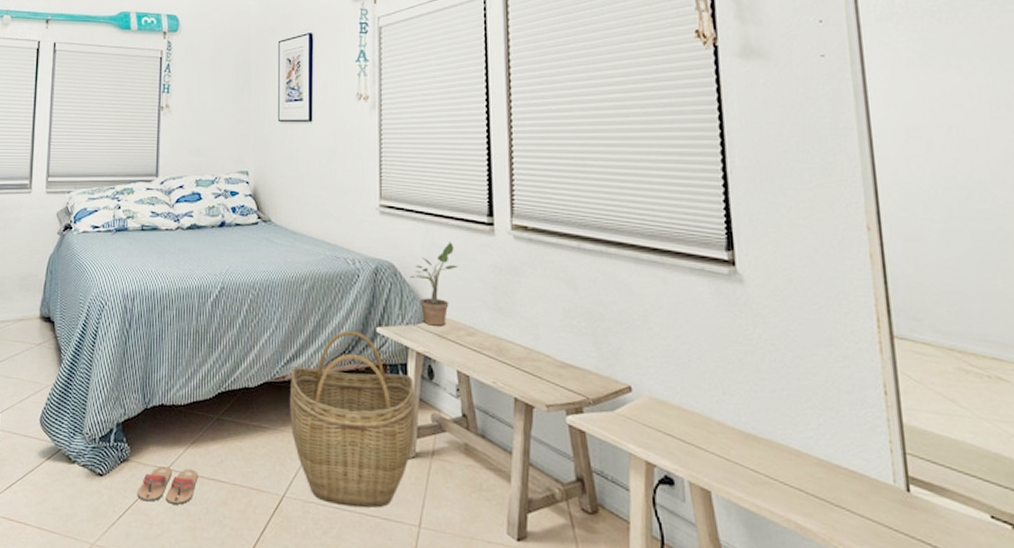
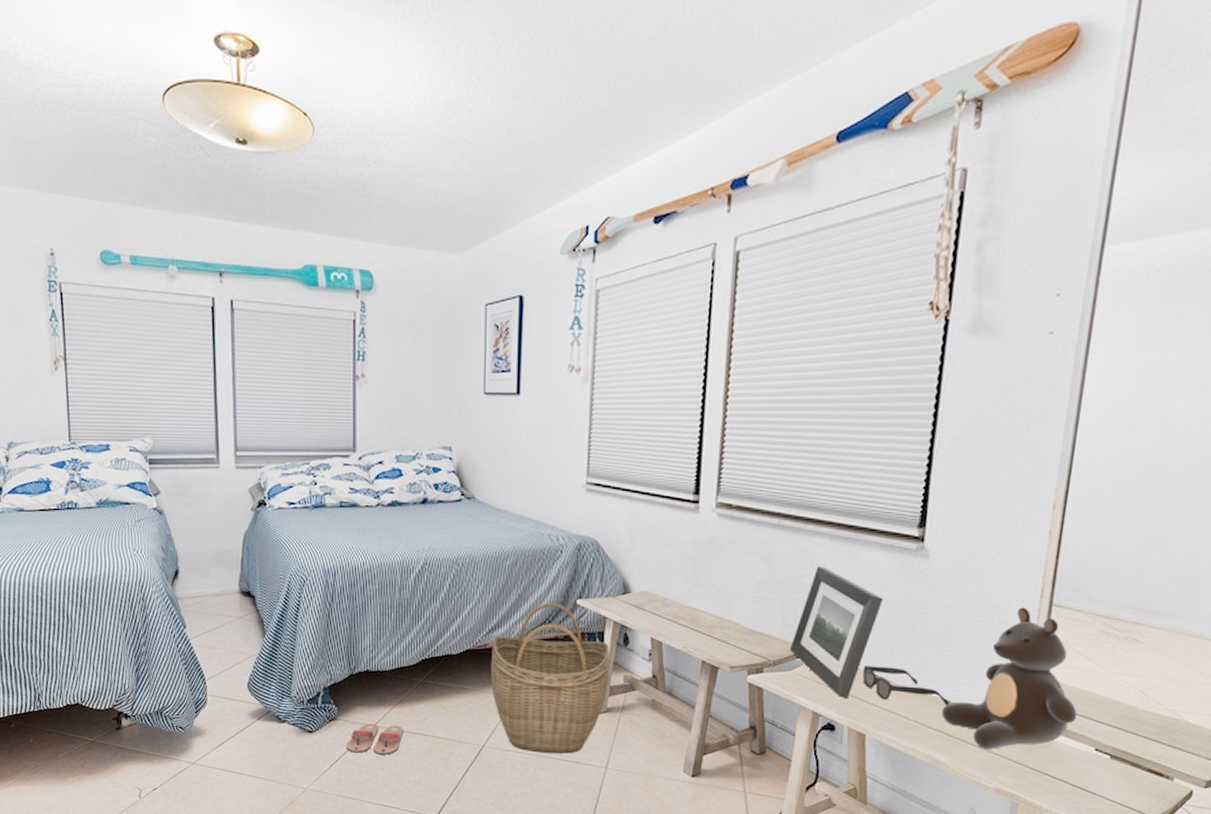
potted plant: present [409,242,459,326] -> none [612,519,661,598]
picture frame: none [609,291,704,447] -> present [790,565,884,699]
sunglasses: none [695,406,801,457] -> present [863,666,949,706]
teddy bear: none [794,339,958,513] -> present [941,607,1078,749]

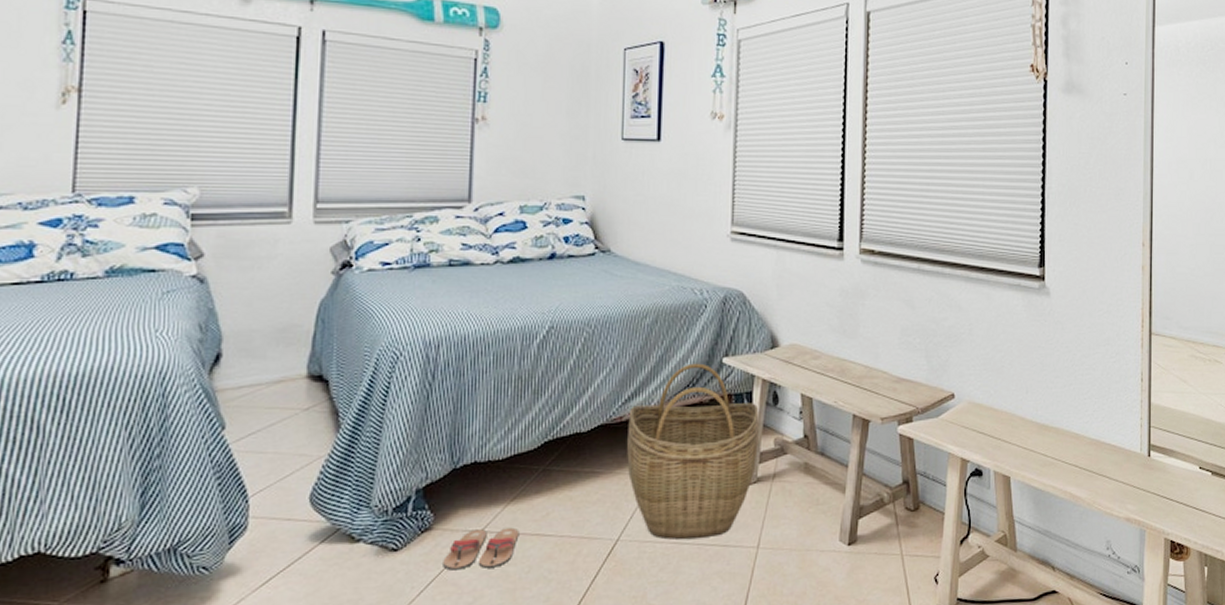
picture frame: present [790,565,884,699] -> none [936,308,1016,442]
sunglasses: present [863,666,949,706] -> none [1003,404,1079,439]
teddy bear: present [941,607,1078,749] -> none [1074,337,1182,478]

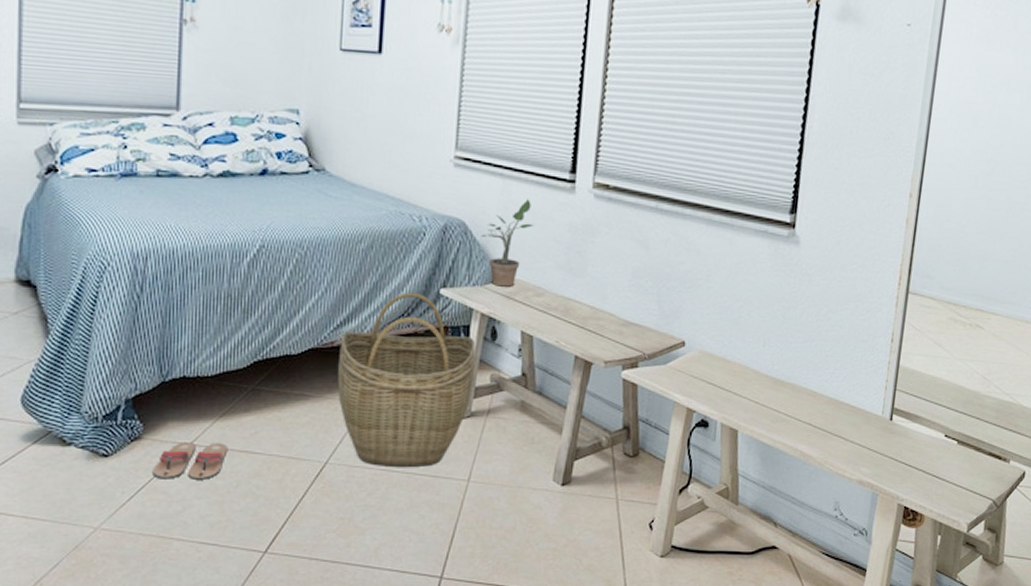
potted plant: none [759,268,808,352] -> present [481,199,534,287]

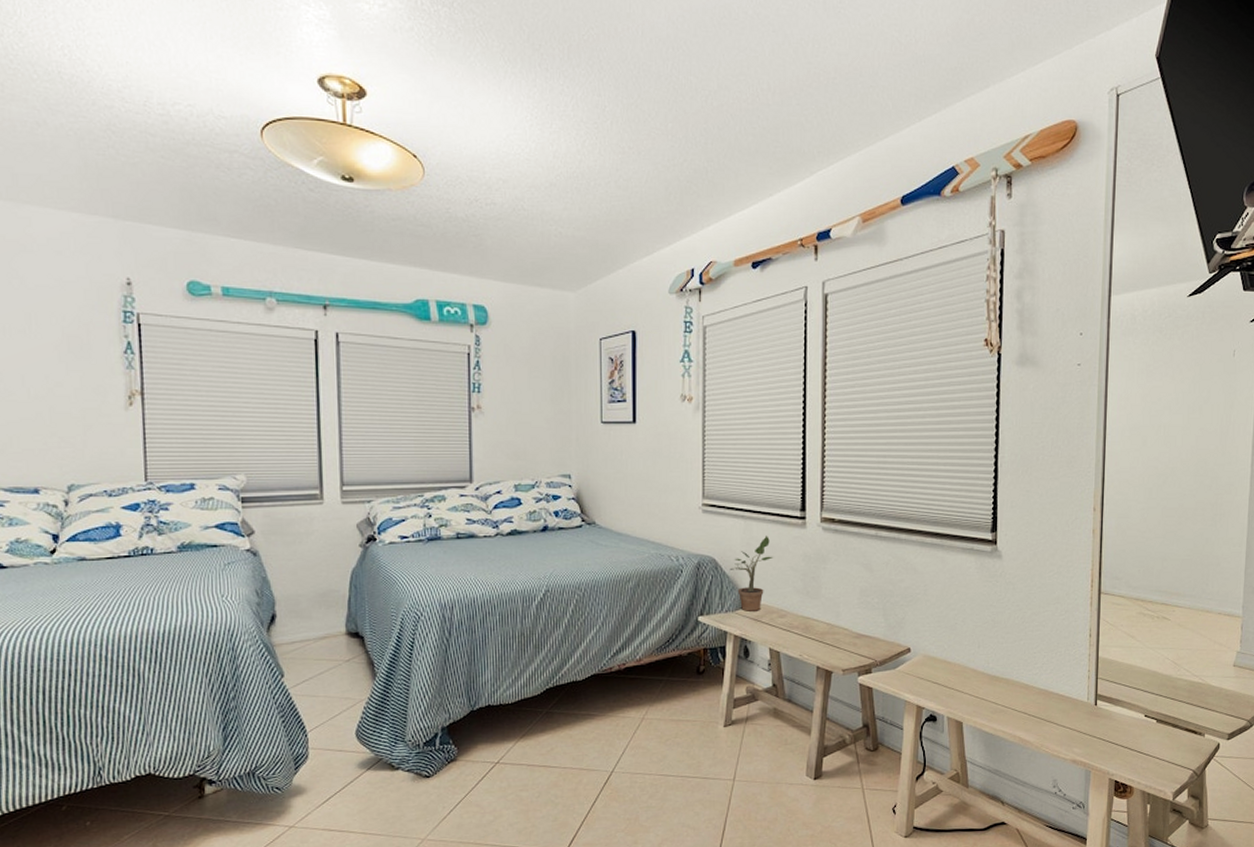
flip-flop: present [152,442,228,480] -> none [467,760,529,794]
woven basket: present [337,292,476,467] -> none [617,621,732,772]

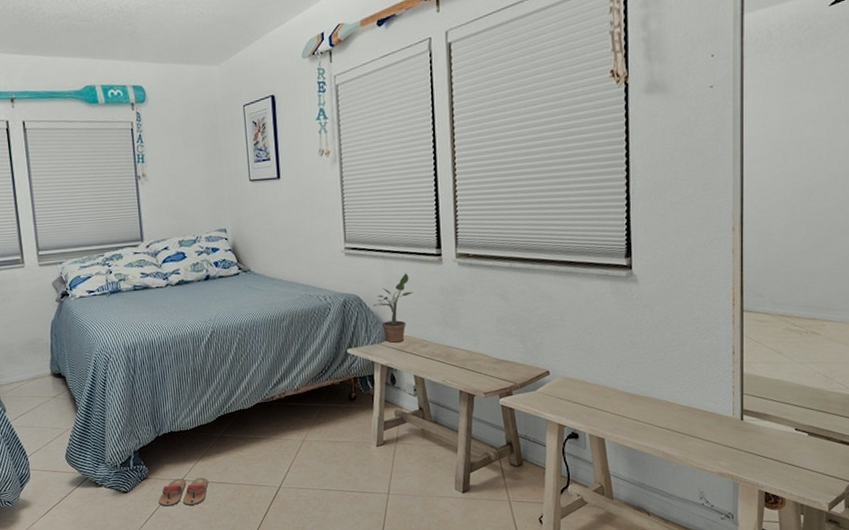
flip-flop: none [467,760,529,794] -> present [158,477,209,507]

